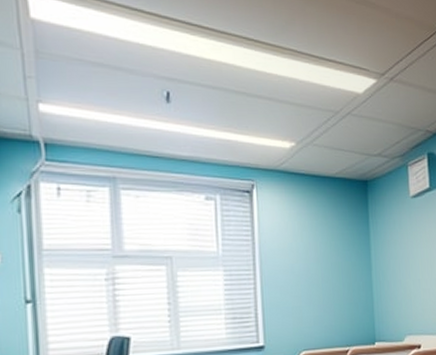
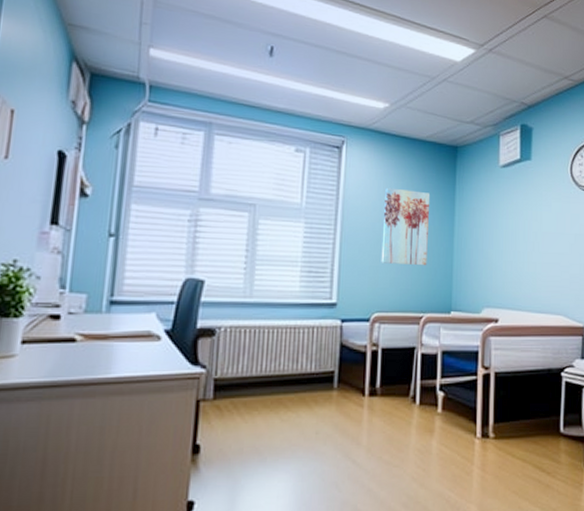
wall art: none [300,227,348,303] -> present [381,187,431,266]

